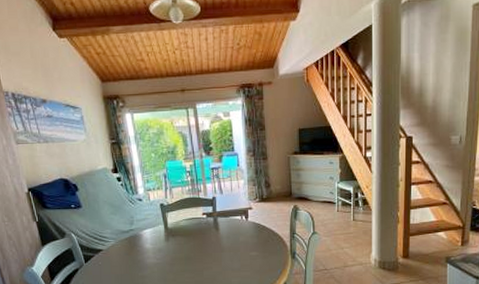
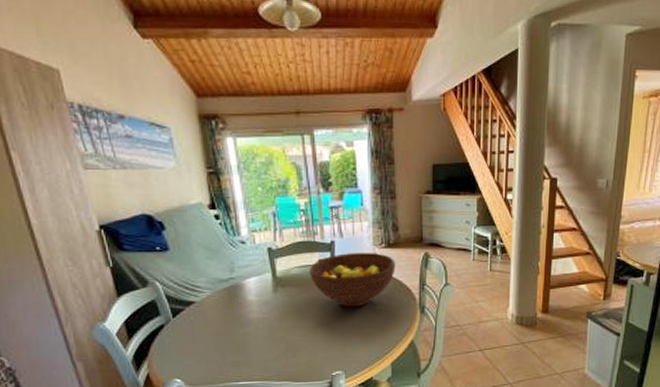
fruit bowl: none [194,206,269,254] -> present [309,253,396,307]

